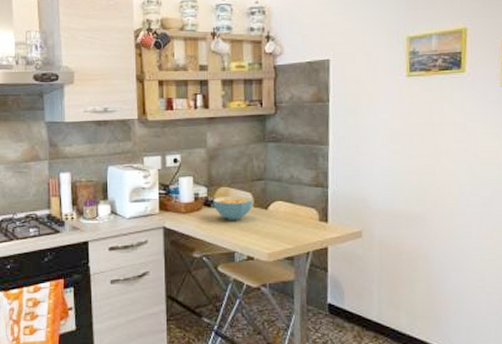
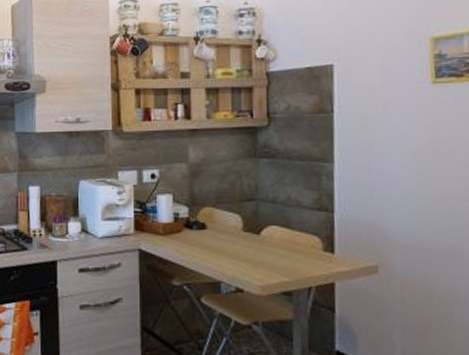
cereal bowl: present [213,196,253,220] -> none [195,218,242,245]

